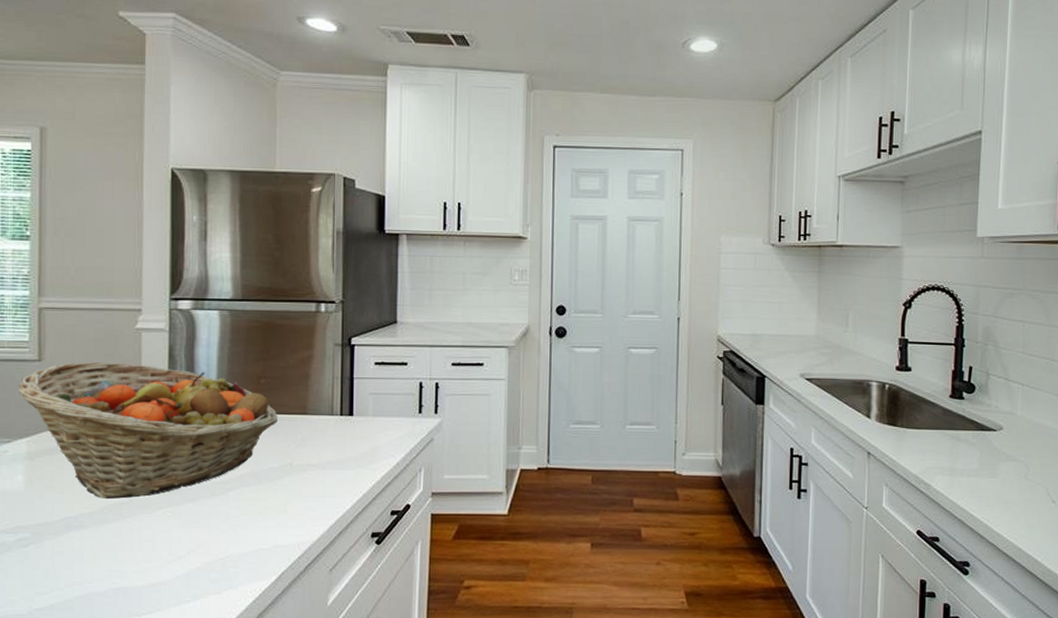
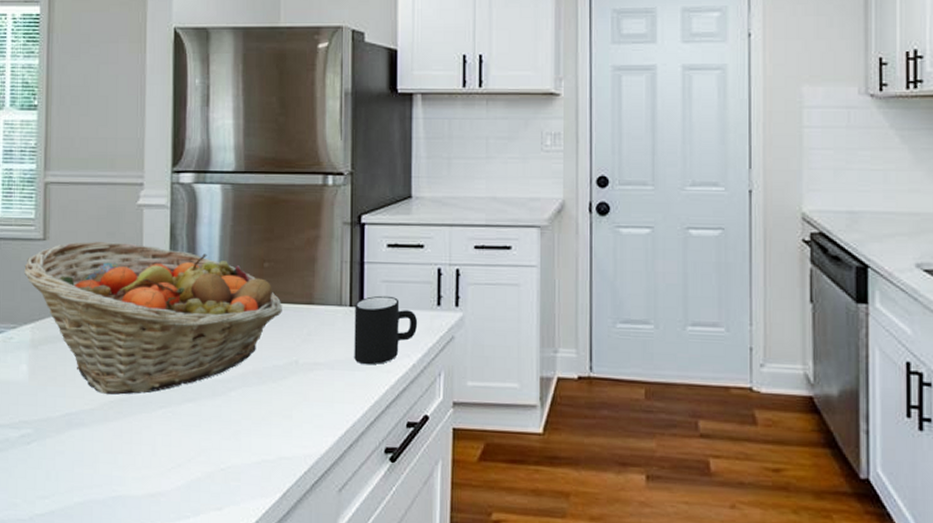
mug: none [344,406,402,465] -> present [354,295,418,365]

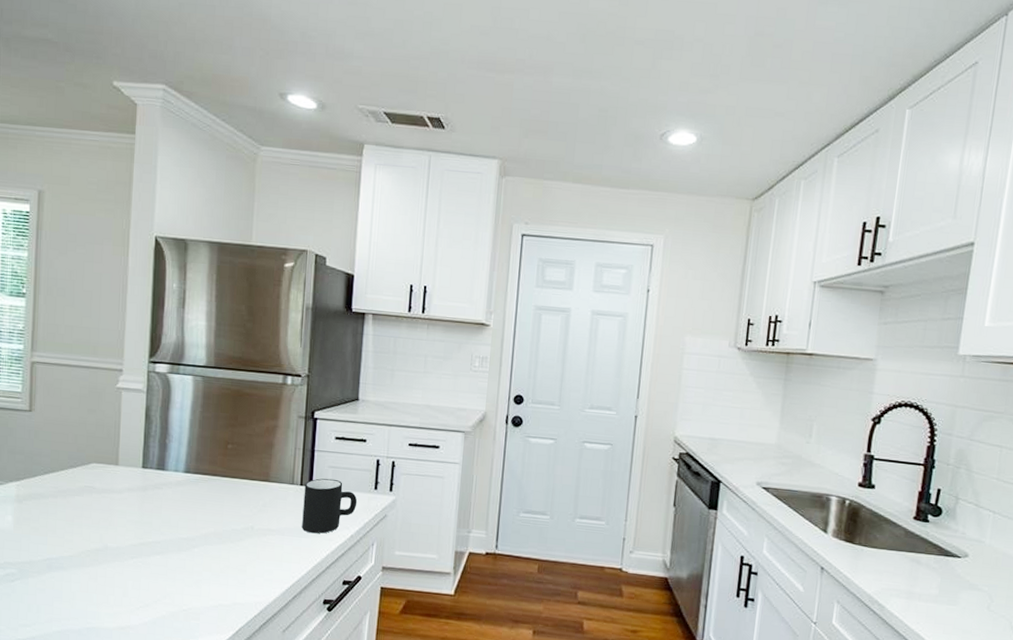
fruit basket: present [24,241,282,395] -> none [11,415,242,546]

